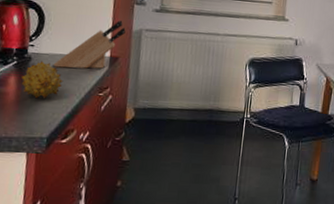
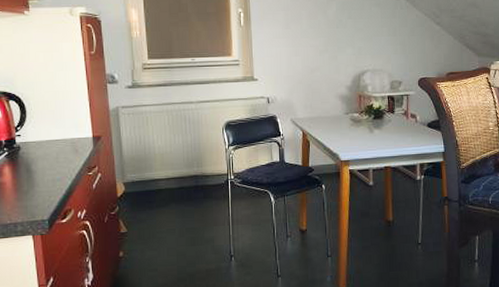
fruit: present [20,61,64,99] -> none [14,149,54,185]
knife block: present [53,21,126,69] -> none [41,101,103,153]

